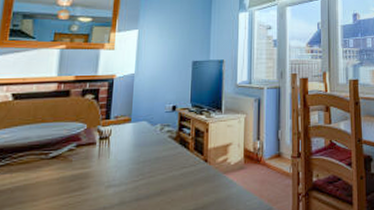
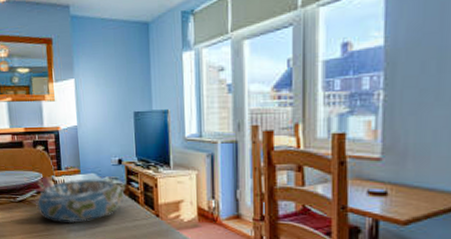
decorative bowl: none [73,126,174,178] -> present [37,178,124,223]

